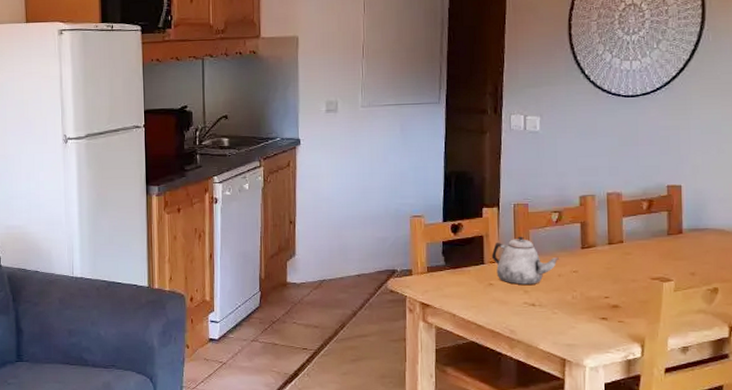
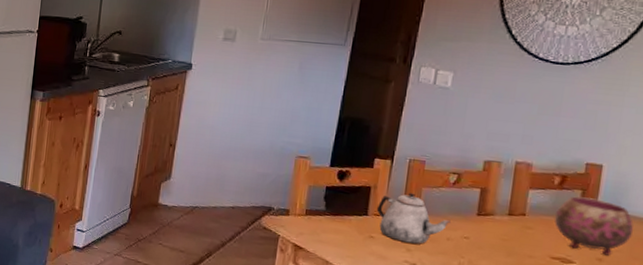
bowl: none [648,217,717,270] -> present [554,195,634,257]

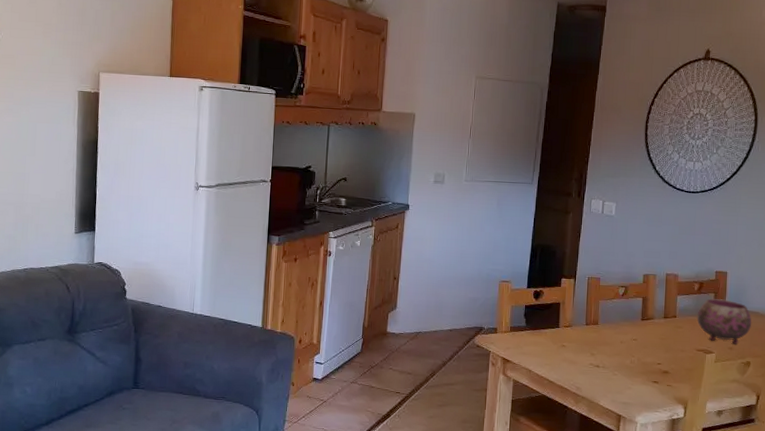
teapot: present [376,193,451,244] -> none [565,306,622,349]

